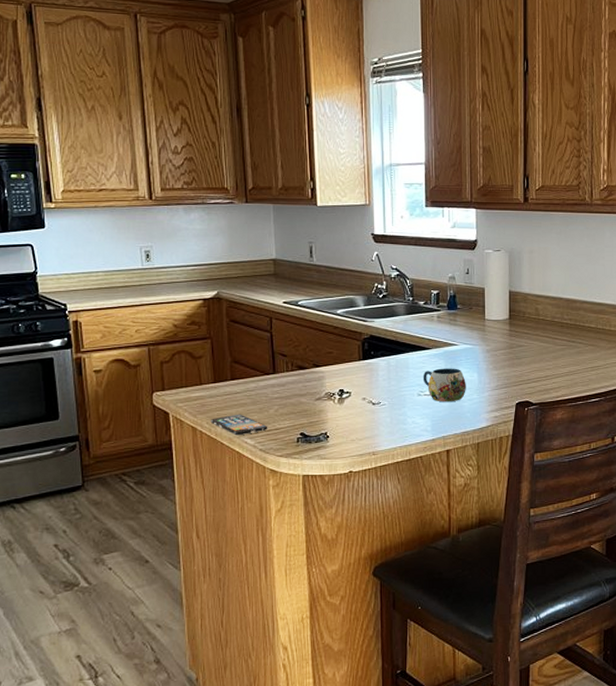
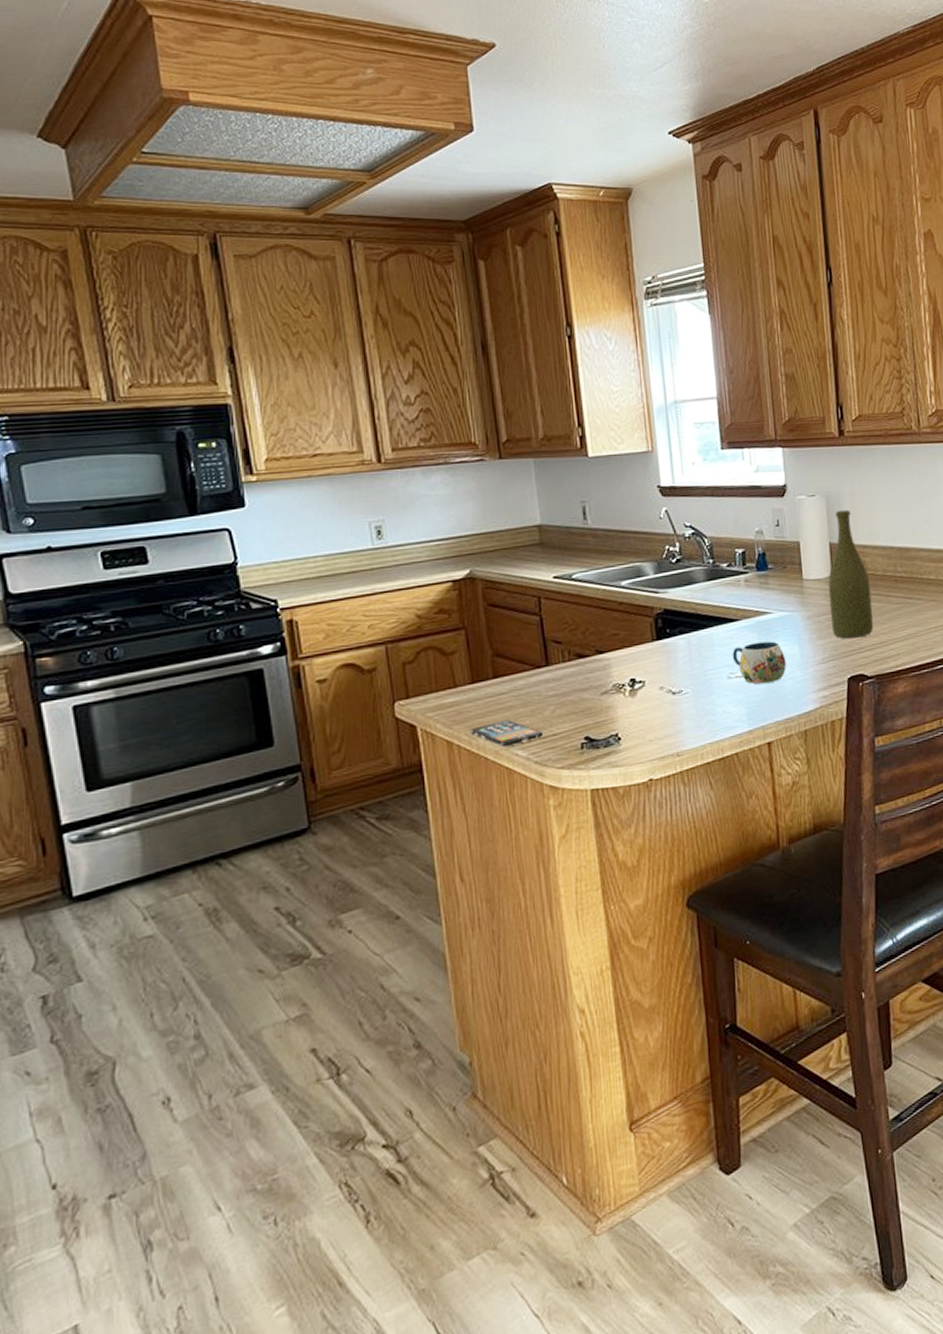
bottle: none [505,264,541,371] -> present [828,509,874,639]

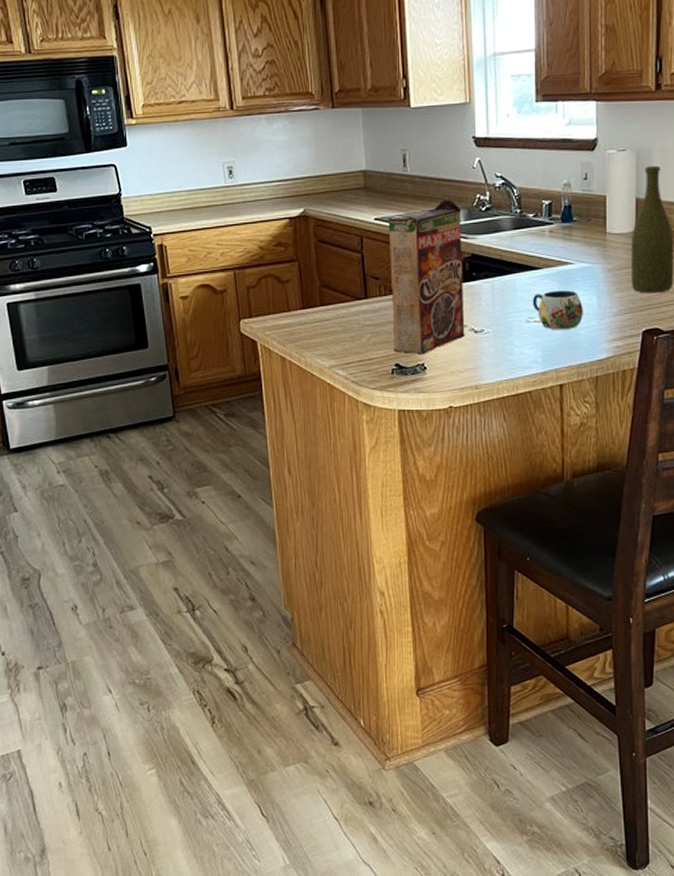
smartphone: present [470,719,544,748] -> none [300,342,361,366]
cereal box: none [569,551,662,724] -> present [388,199,465,355]

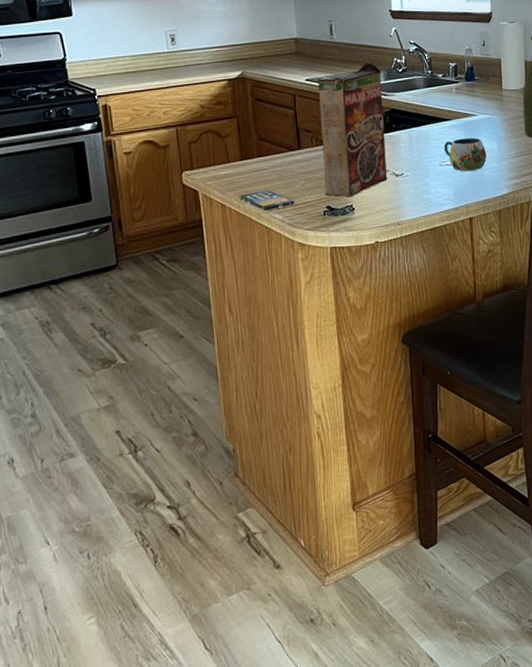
smartphone: none [300,342,361,366] -> present [239,189,295,211]

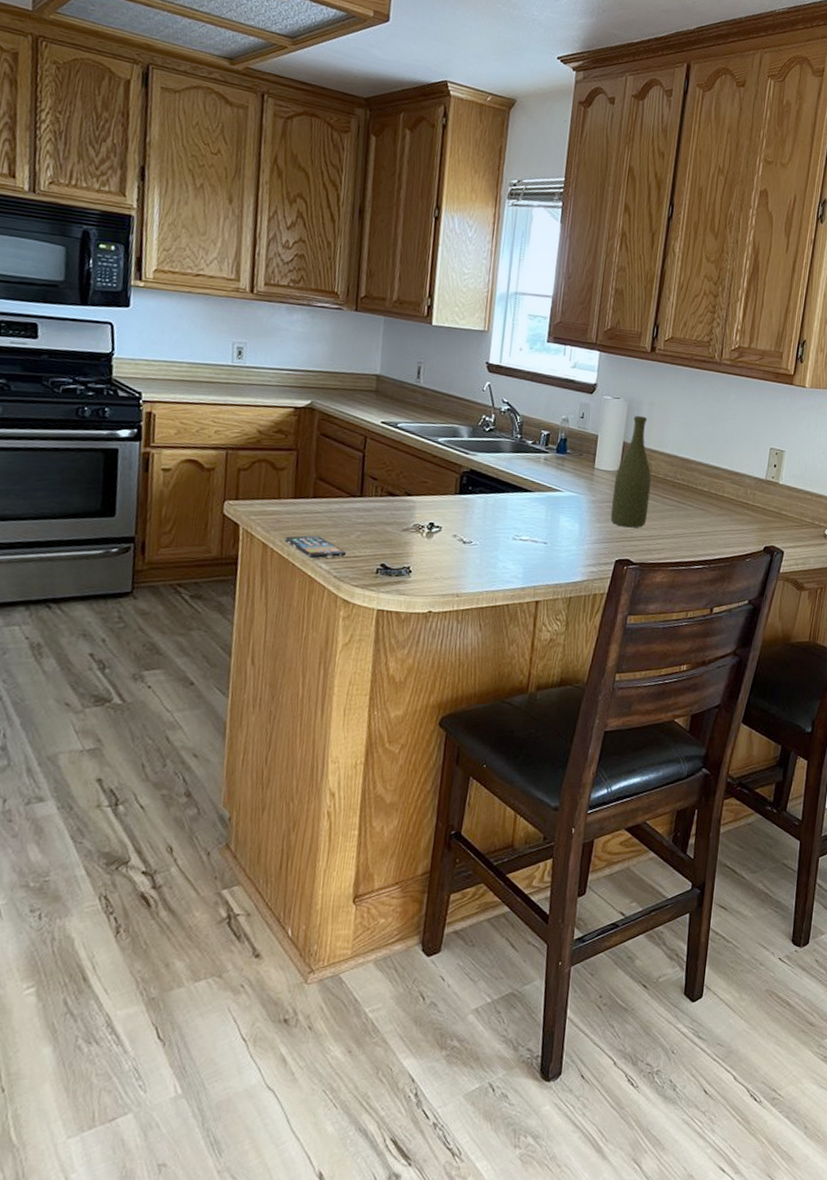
cereal box: present [318,62,388,197] -> none [381,414,466,558]
mug: present [443,138,487,172] -> none [520,513,566,551]

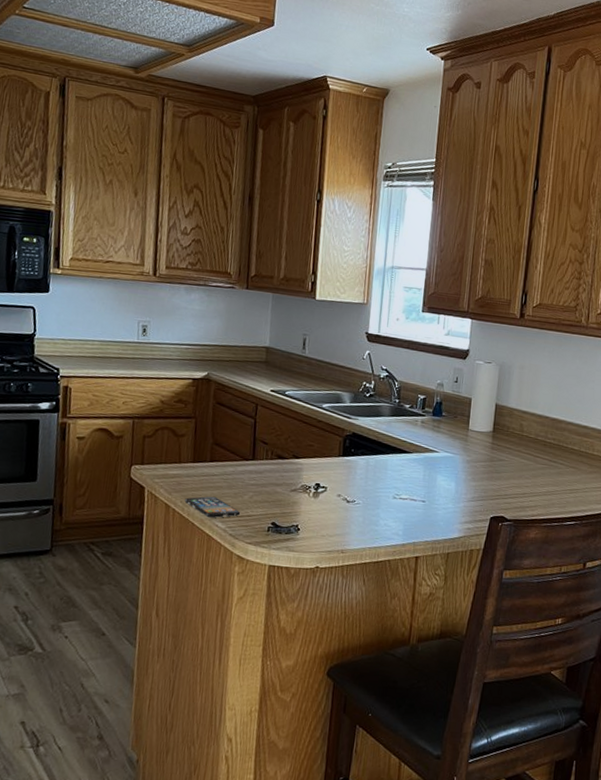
bottle: present [611,415,652,528] -> none [485,378,523,486]

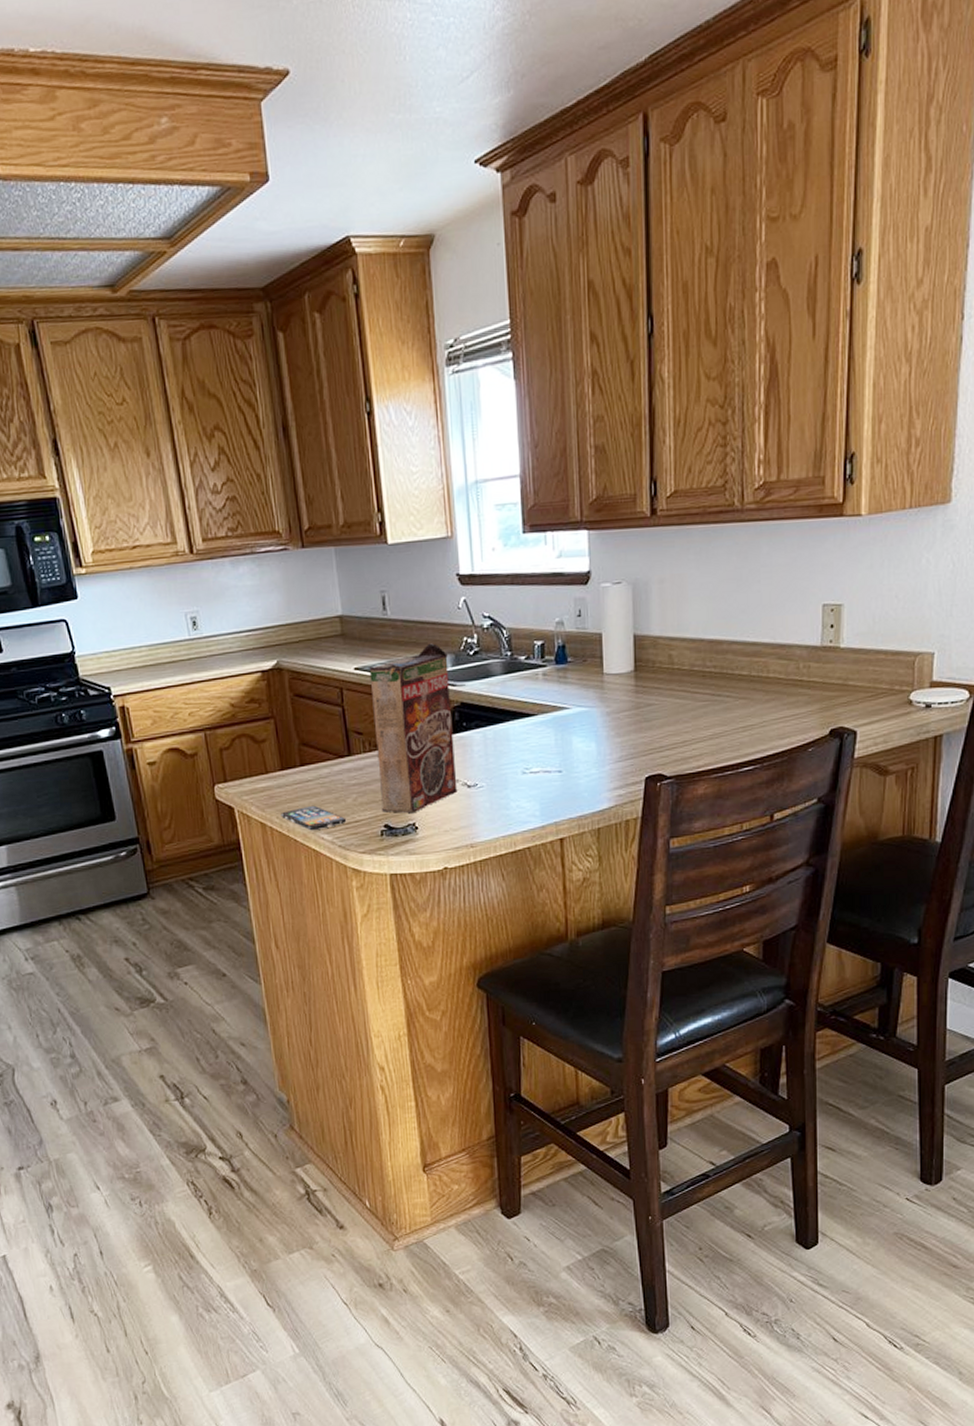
cereal box: none [272,381,348,517] -> present [369,643,458,814]

